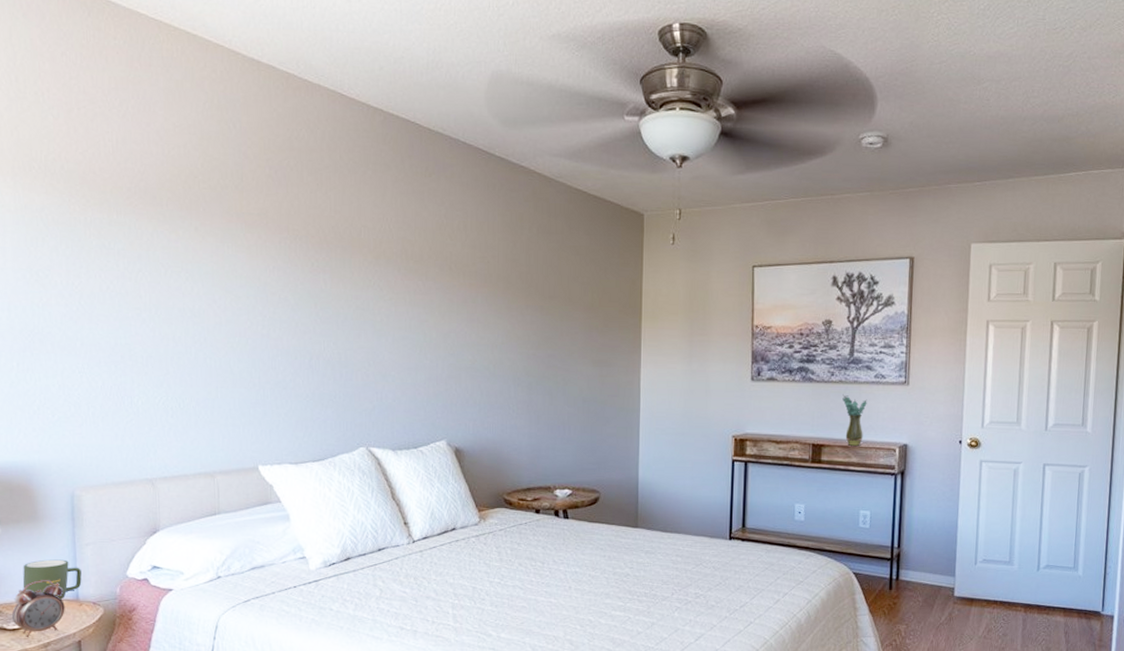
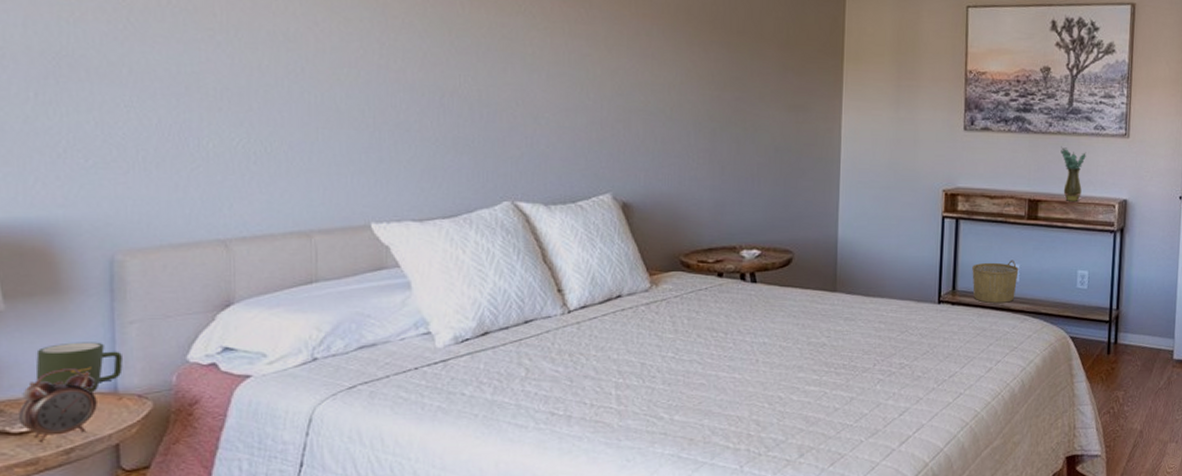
basket: none [760,500,804,541] -> present [972,260,1019,304]

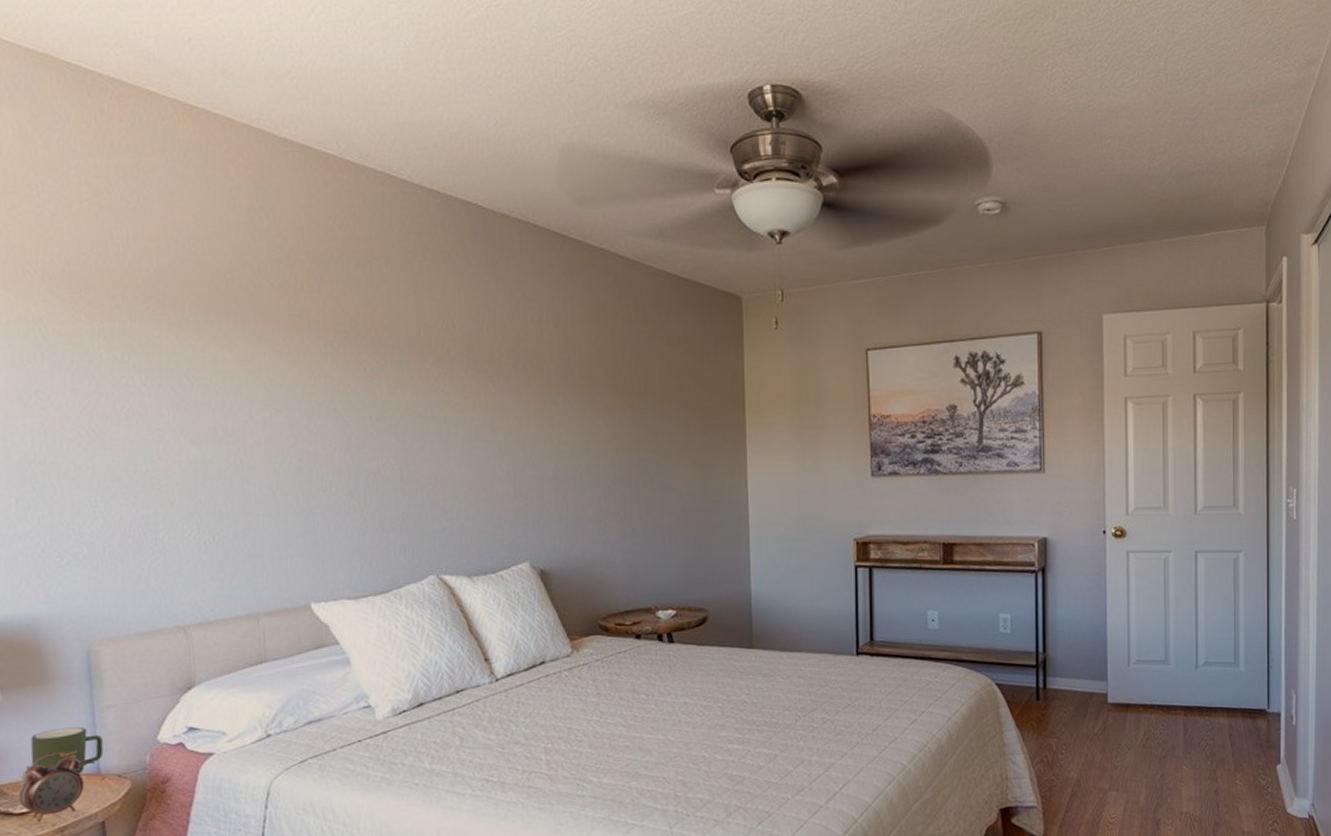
basket: present [972,260,1019,304] -> none [889,607,938,653]
vase: present [1060,146,1086,201] -> none [973,486,1000,543]

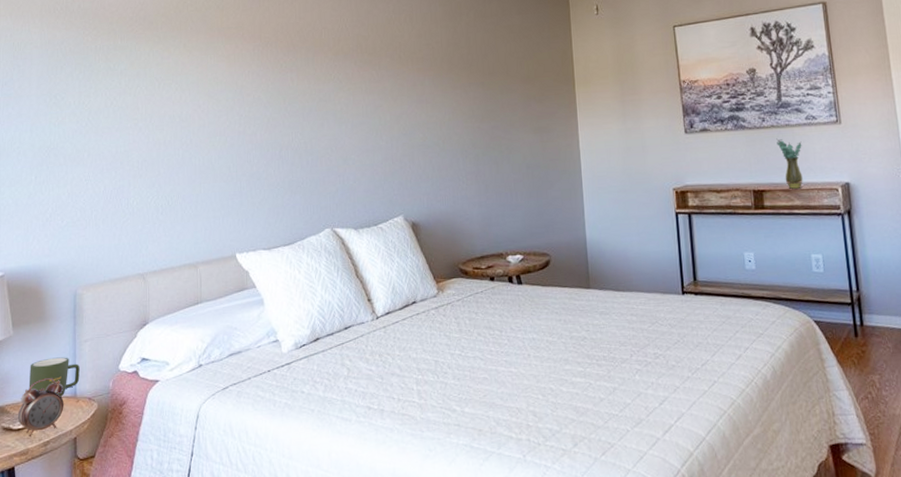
vase: none [973,486,1000,543] -> present [776,138,803,189]

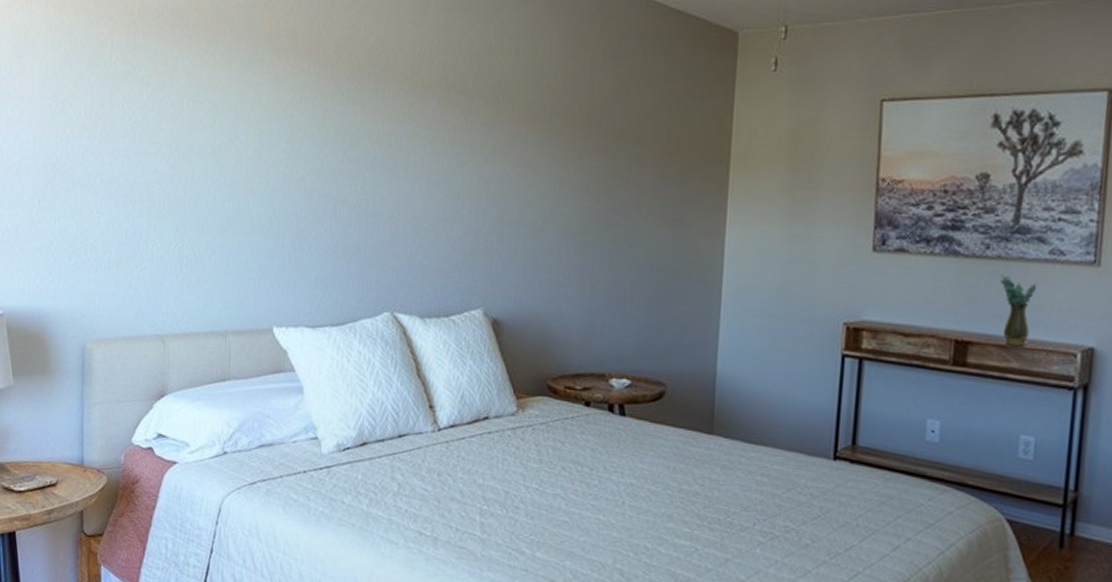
alarm clock: present [17,378,64,436] -> none [18,439,70,501]
mug: present [29,357,80,397] -> none [31,417,88,463]

